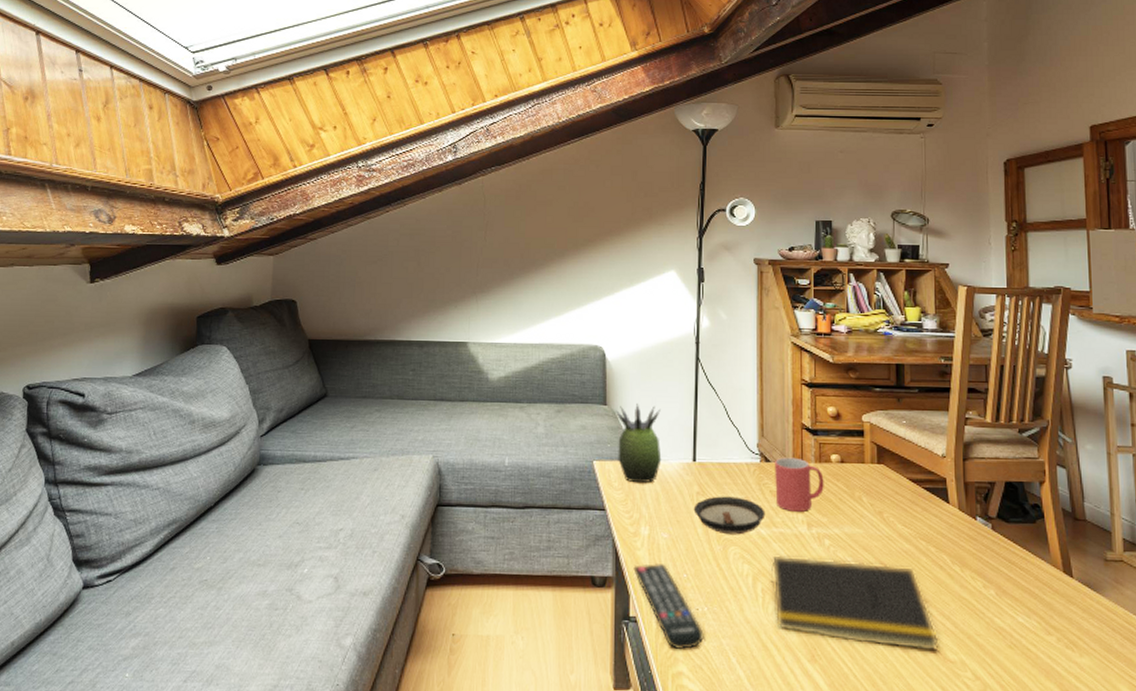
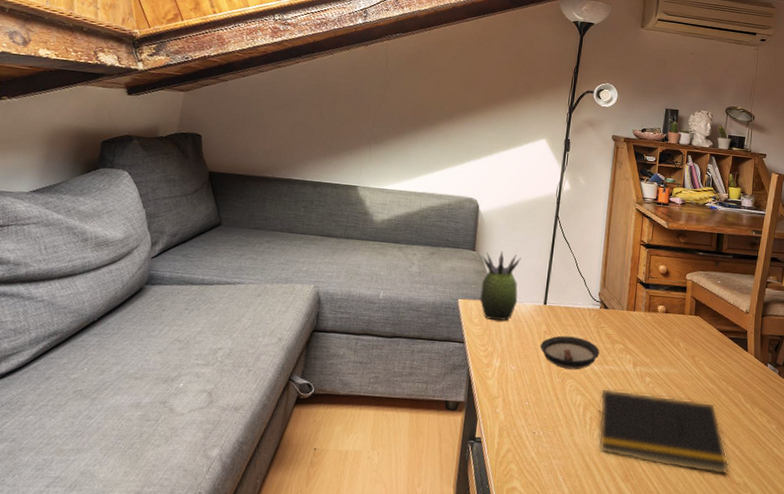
remote control: present [633,562,704,651] -> none [483,391,538,469]
mug: present [775,457,824,512] -> none [609,305,651,353]

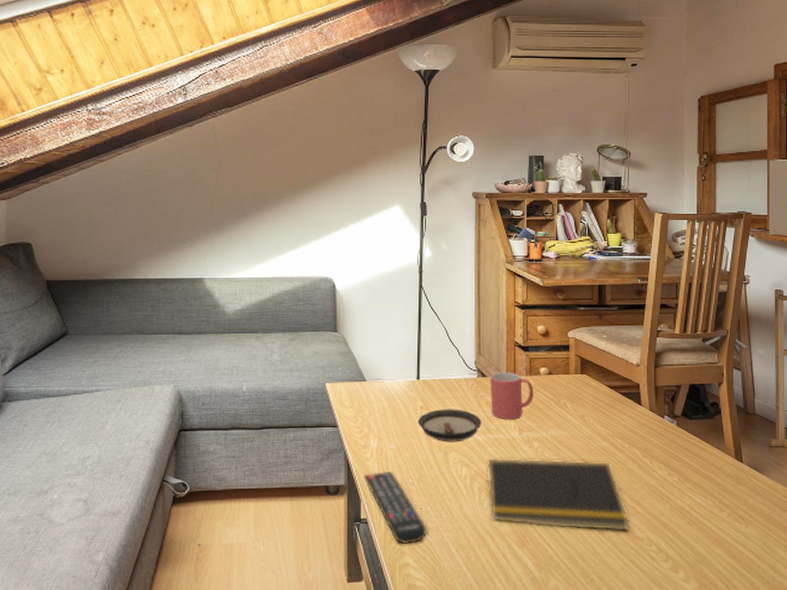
succulent plant: present [480,252,521,321] -> none [344,330,389,400]
remote control: none [483,391,538,469] -> present [364,470,427,545]
mug: none [609,305,651,353] -> present [491,372,534,419]

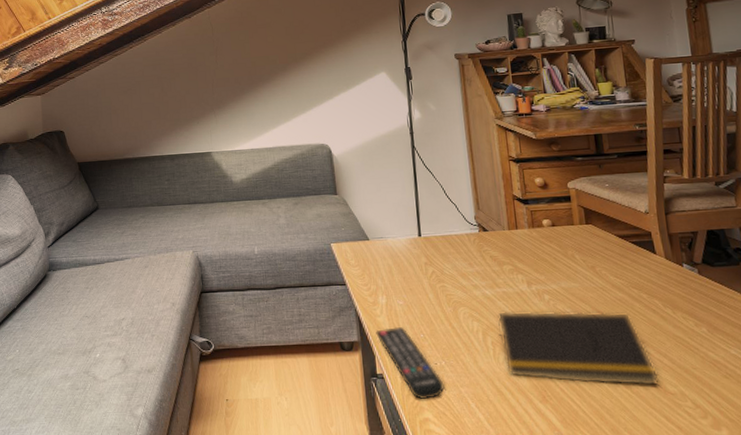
saucer: present [417,409,482,443] -> none [423,264,488,298]
mug: present [491,372,534,419] -> none [492,225,539,273]

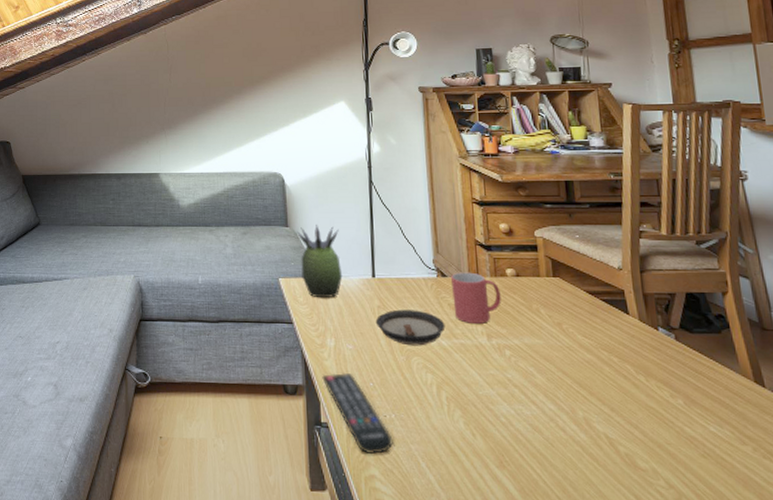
succulent plant: none [345,191,391,259] -> present [296,225,343,297]
saucer: none [423,264,488,298] -> present [375,309,445,346]
mug: none [492,225,539,273] -> present [451,272,501,324]
notepad: present [498,310,659,386] -> none [454,364,629,460]

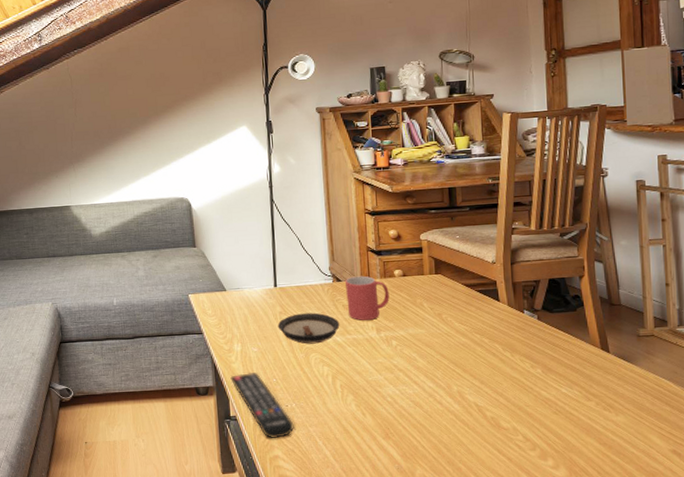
succulent plant: present [296,225,343,297] -> none [203,244,247,309]

